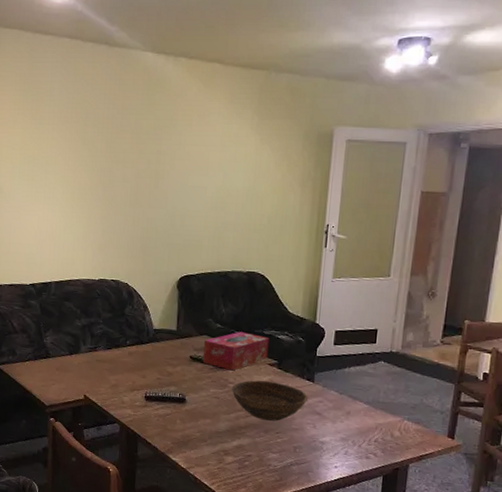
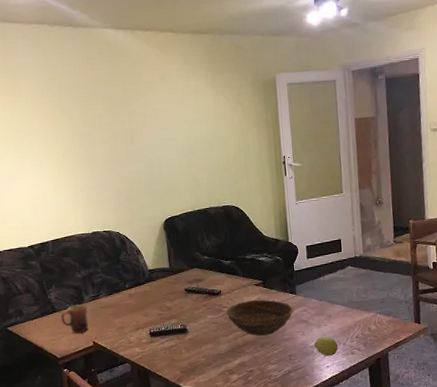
mug: none [53,353,84,384] -> present [60,304,88,334]
tissue box: present [203,332,269,371] -> none [196,260,253,296]
fruit: none [324,433,352,456] -> present [314,336,339,356]

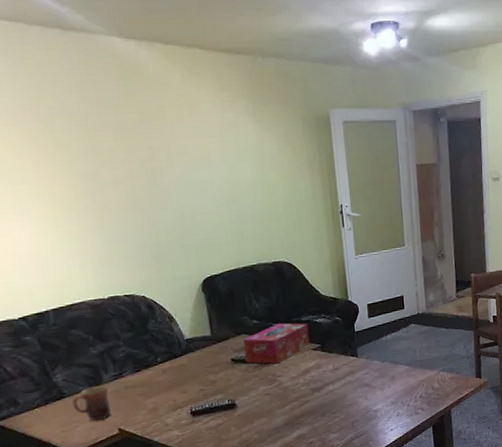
tissue box: none [196,260,253,296] -> present [243,323,310,364]
bowl: present [226,300,294,336] -> none [280,364,356,405]
fruit: present [314,336,339,356] -> none [377,398,403,419]

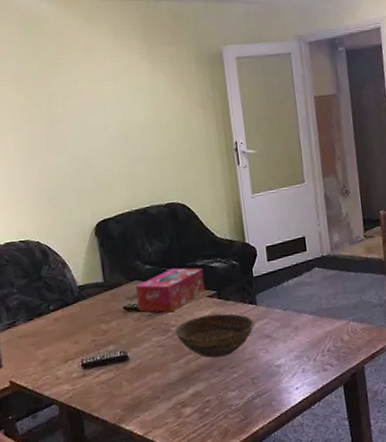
bowl: none [280,364,356,405] -> present [174,313,255,358]

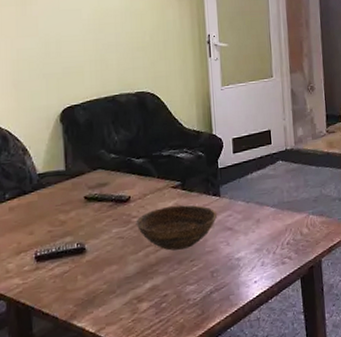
tissue box: present [136,268,206,313] -> none [99,157,170,203]

